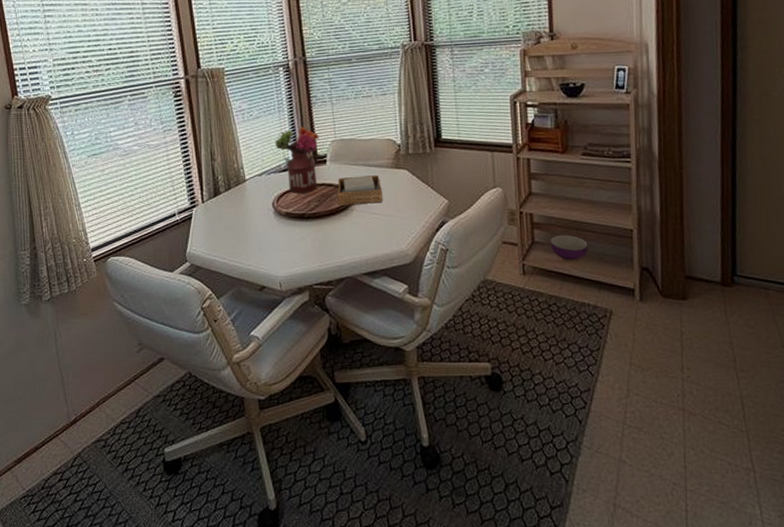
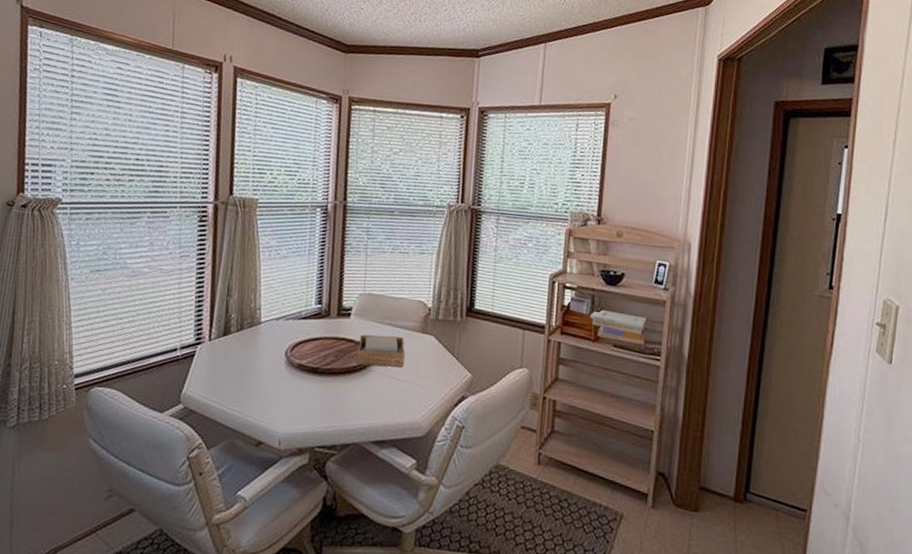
flower arrangement: present [274,126,319,194] -> none [299,274,348,346]
bowl: present [550,234,588,263] -> none [570,426,607,459]
books: none [555,121,615,154] -> present [589,308,648,350]

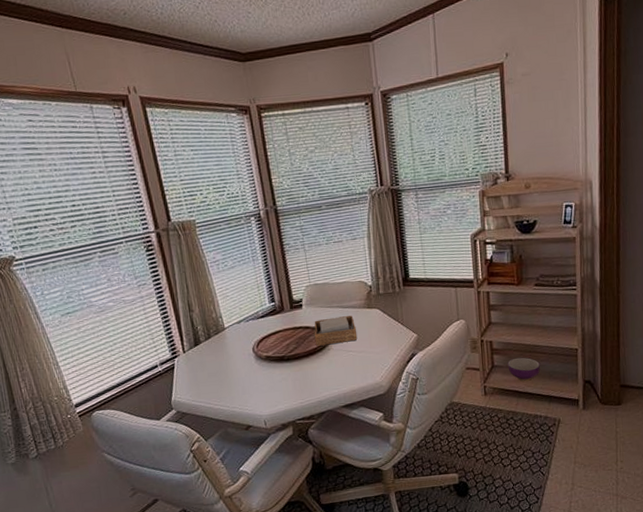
bowl: none [570,426,607,459] -> present [507,357,540,382]
books: present [589,308,648,350] -> none [511,255,563,285]

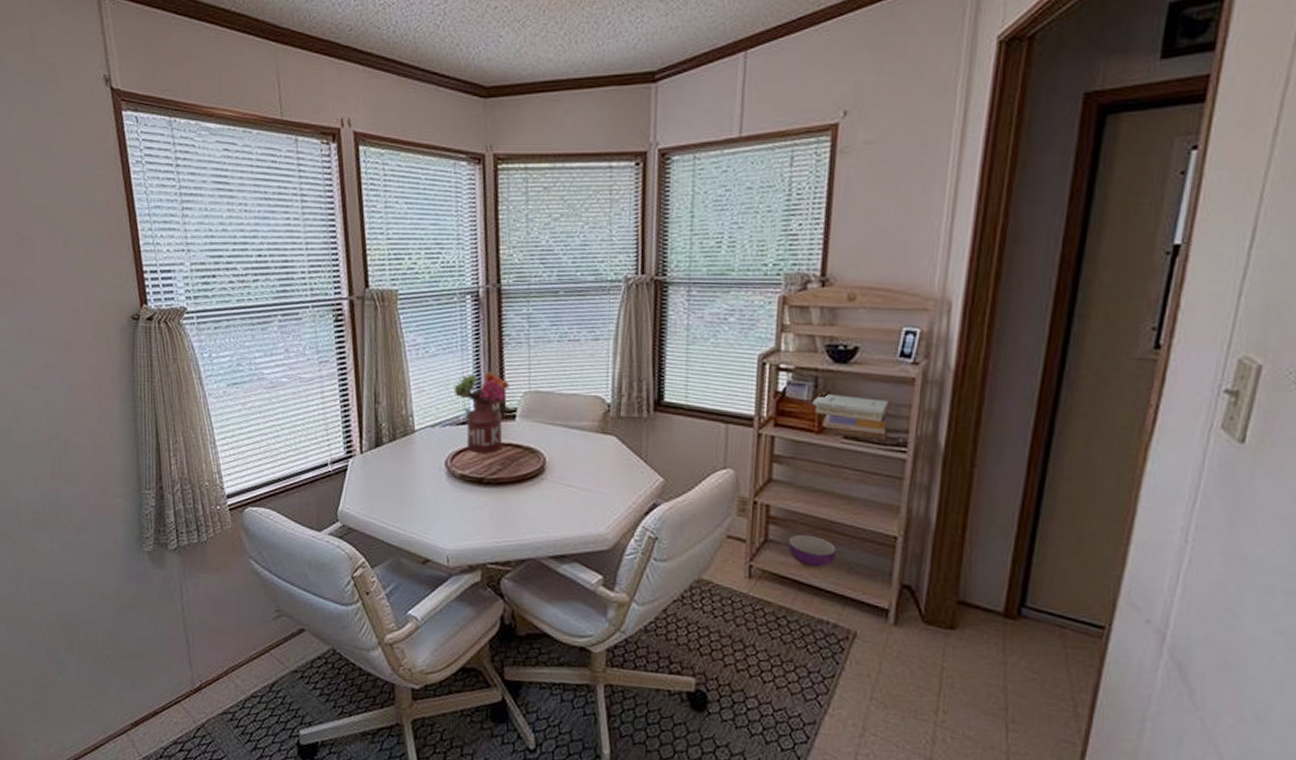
flower arrangement: none [251,273,295,338] -> present [453,371,510,454]
napkin holder: present [314,316,358,346] -> none [525,438,583,474]
books: none [511,255,563,285] -> present [812,392,890,440]

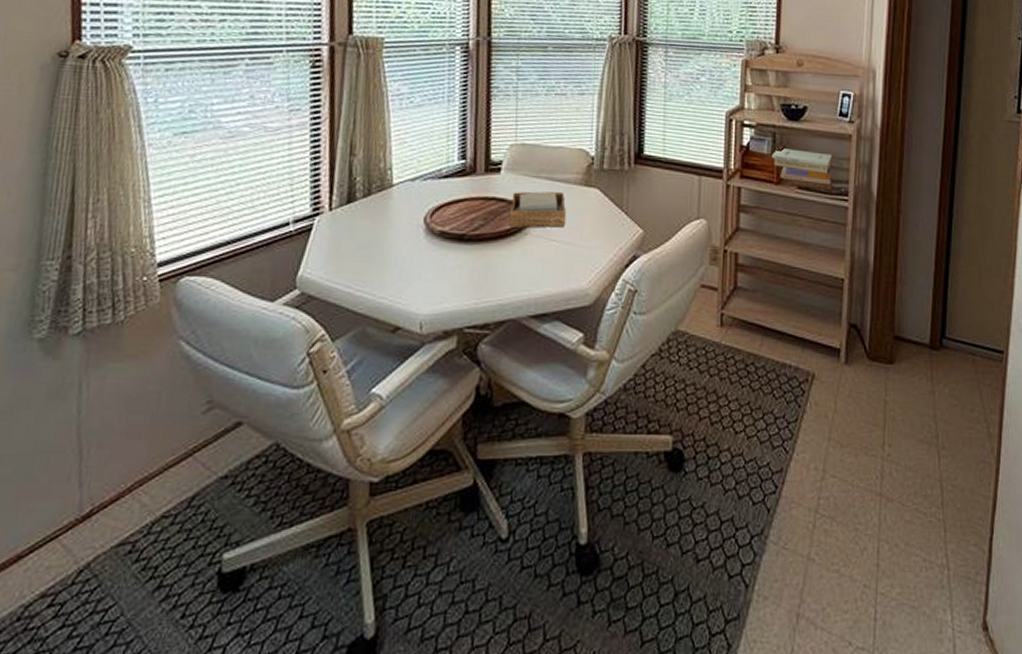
flower arrangement: present [453,371,510,454] -> none [437,123,496,208]
napkin holder: none [525,438,583,474] -> present [508,191,567,228]
bowl: present [788,534,836,571] -> none [754,280,795,315]

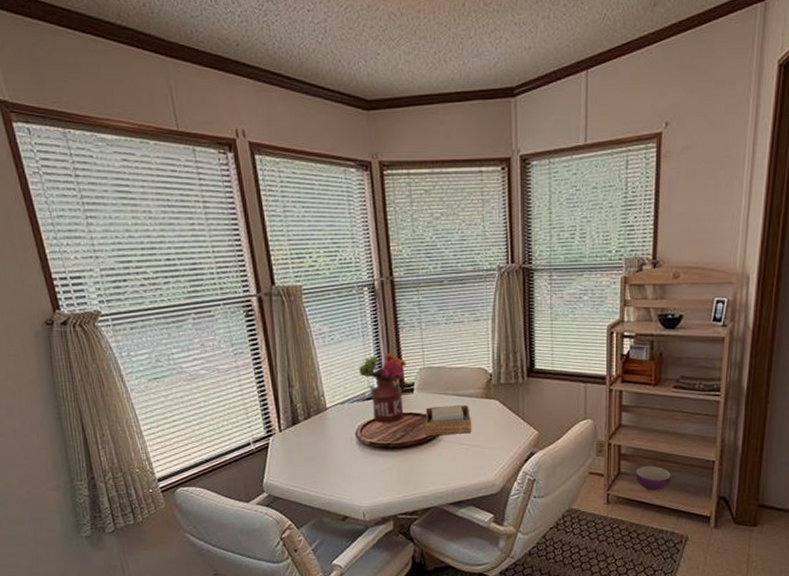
flower arrangement: none [437,123,496,208] -> present [358,352,407,423]
bowl: none [754,280,795,315] -> present [635,465,671,493]
books: present [771,147,833,190] -> none [649,353,707,388]

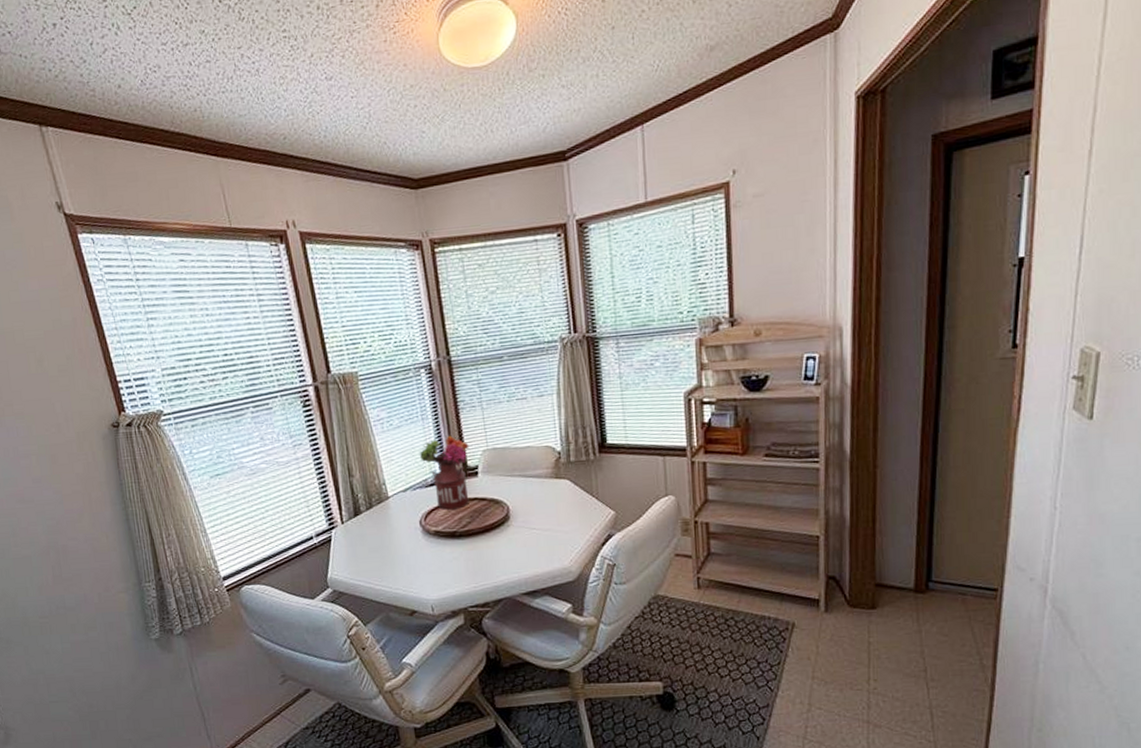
napkin holder: present [424,405,472,436] -> none [491,487,543,521]
bowl: present [635,465,671,493] -> none [728,544,770,575]

